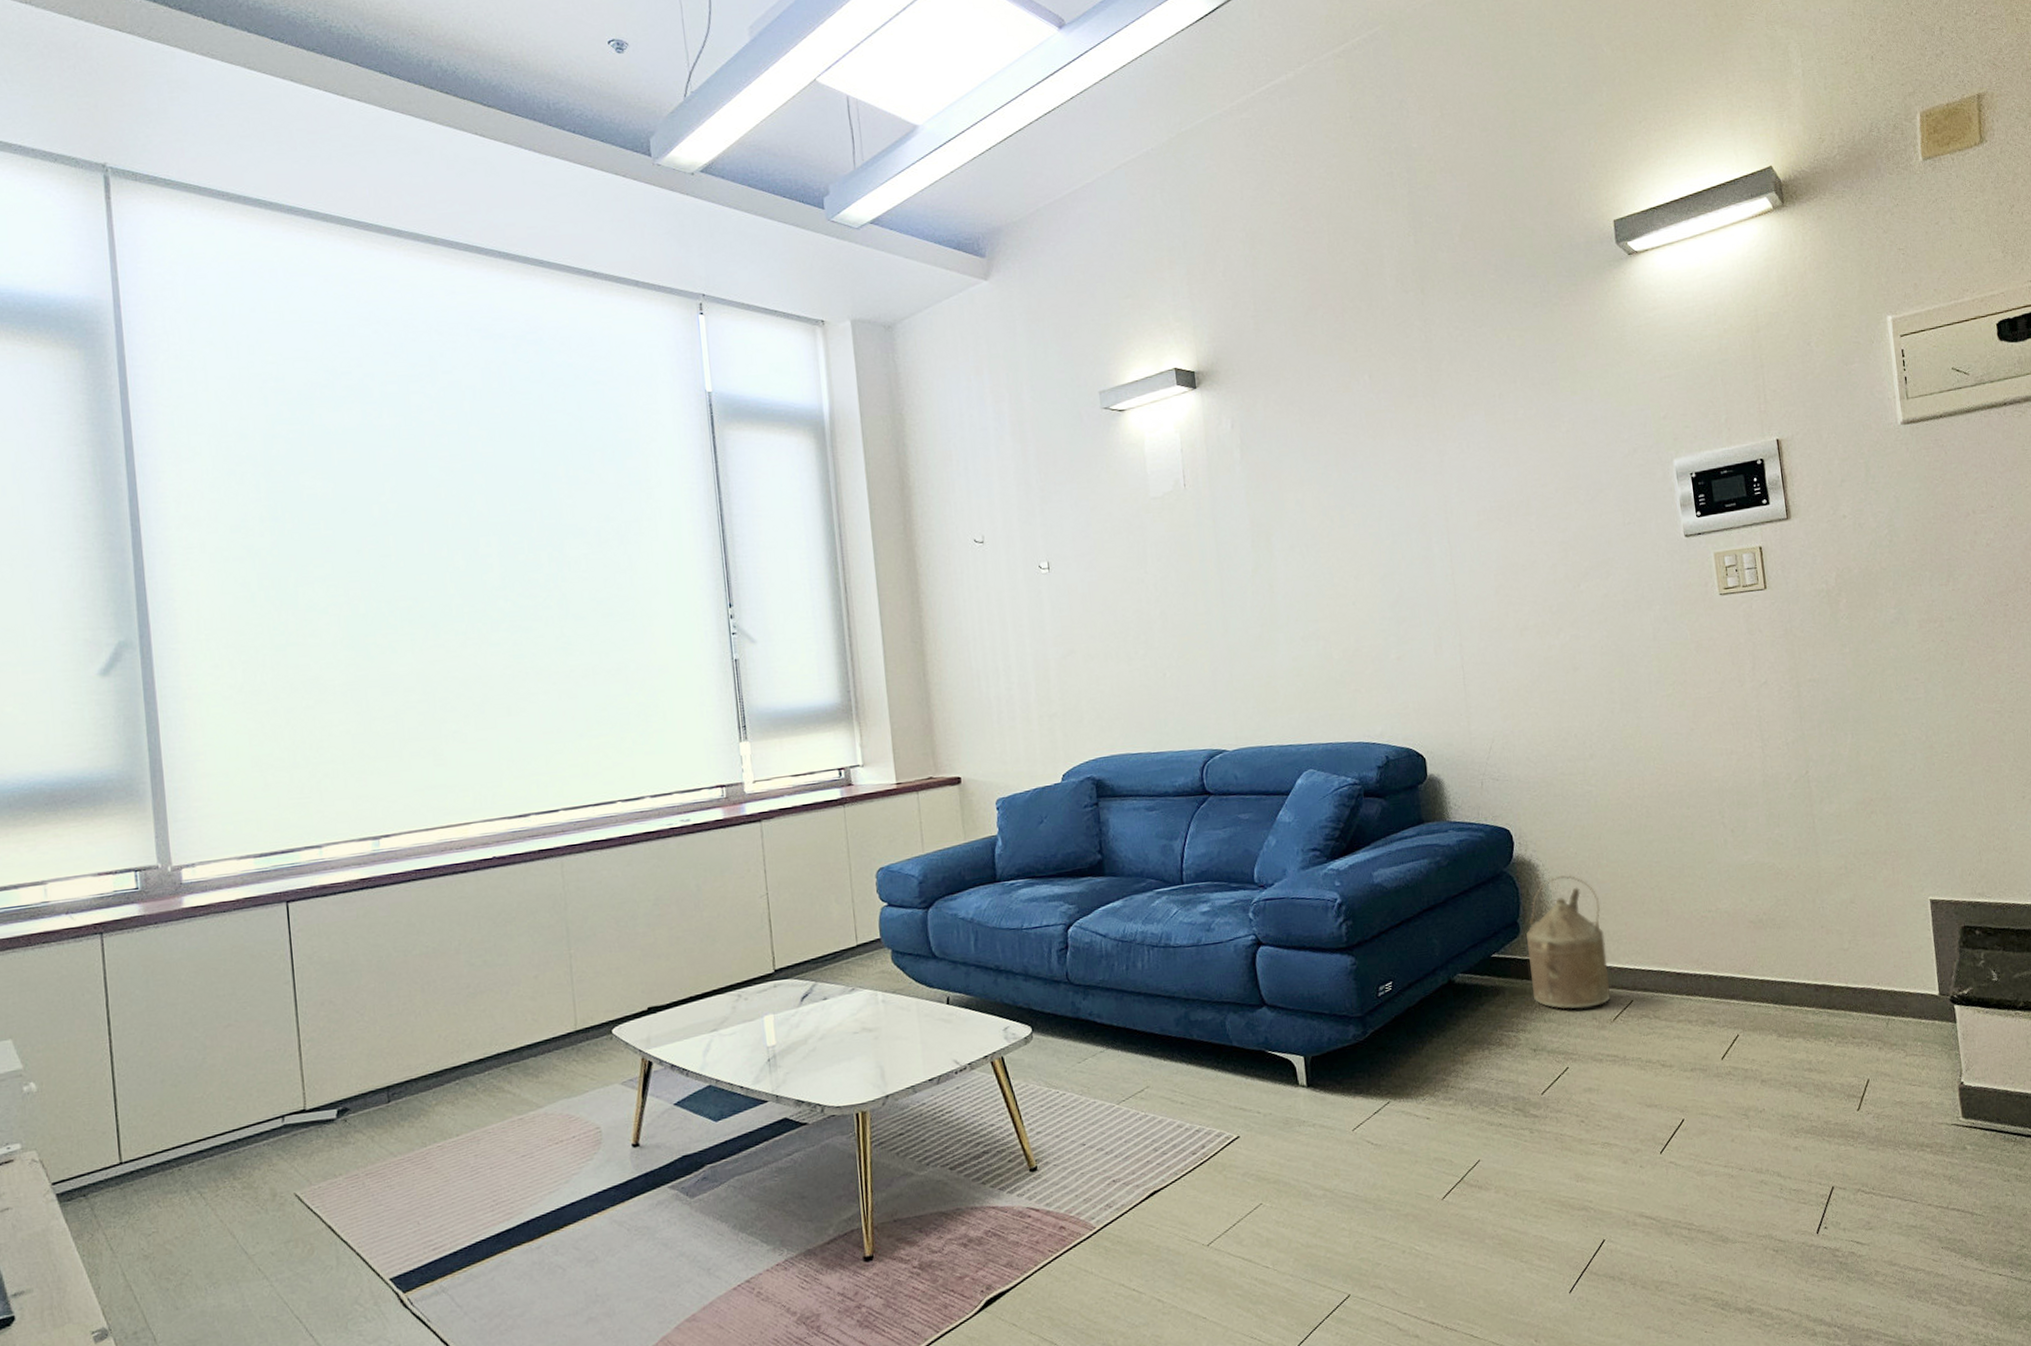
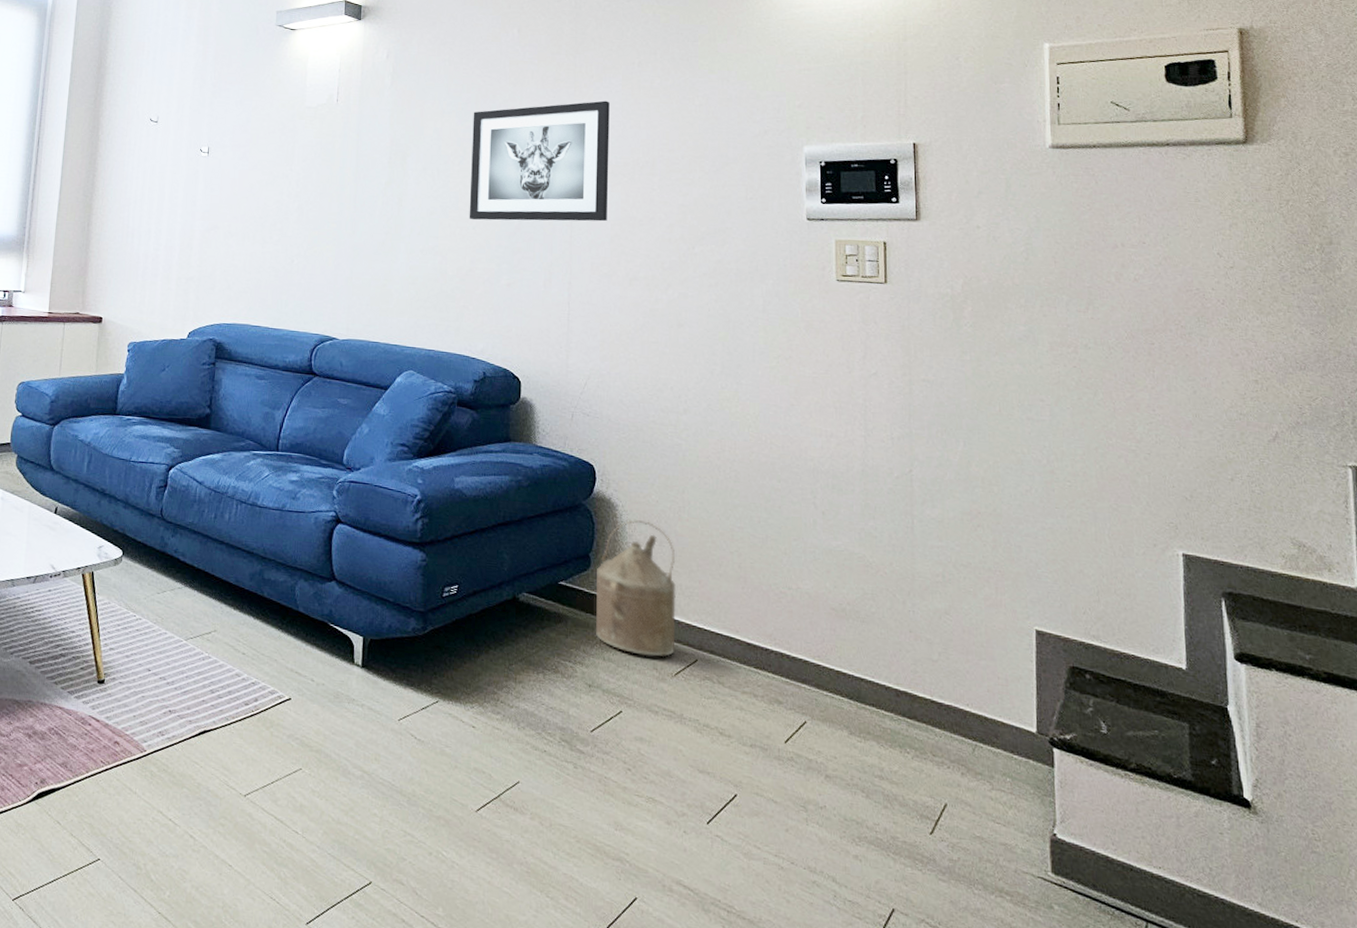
wall art: none [1334,441,1490,595] -> present [469,100,610,222]

